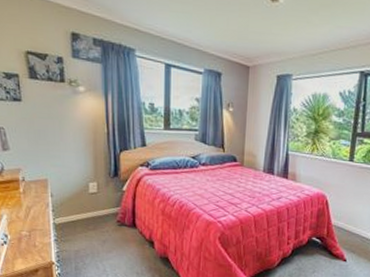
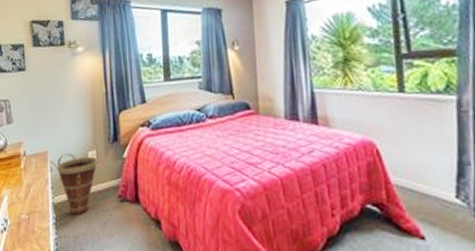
basket: none [50,183,98,234] -> present [50,153,97,215]

